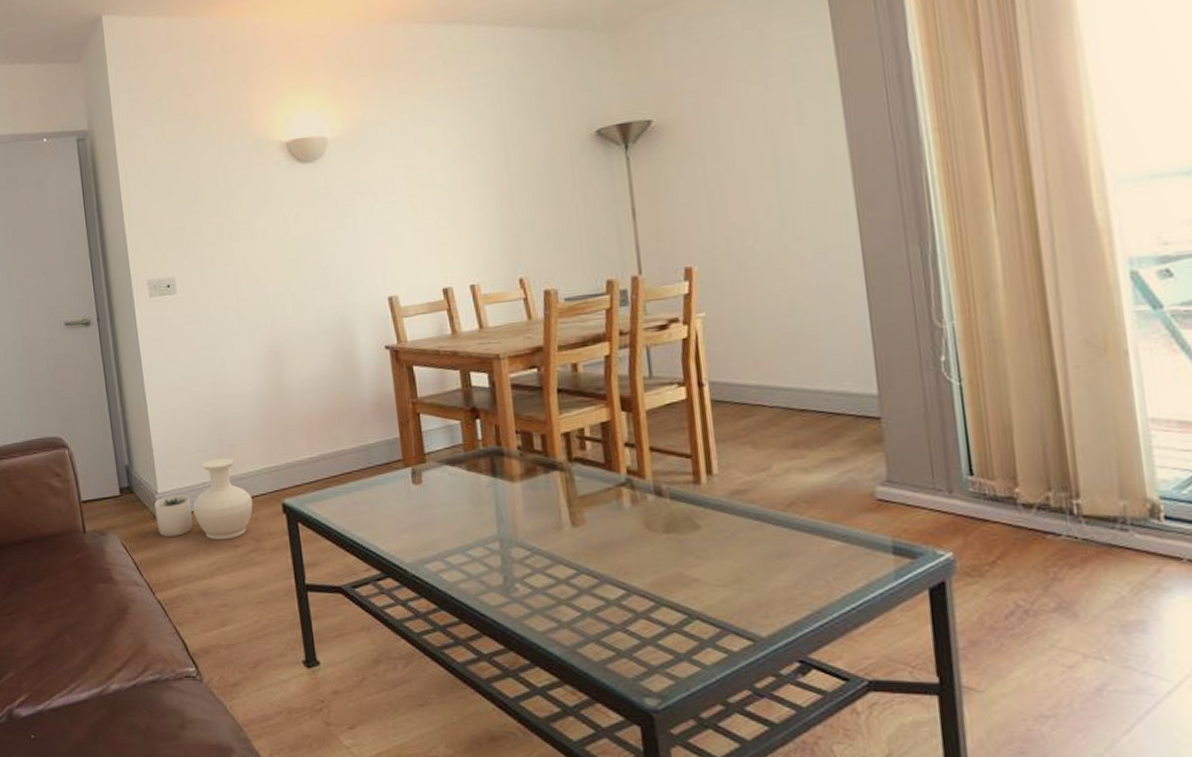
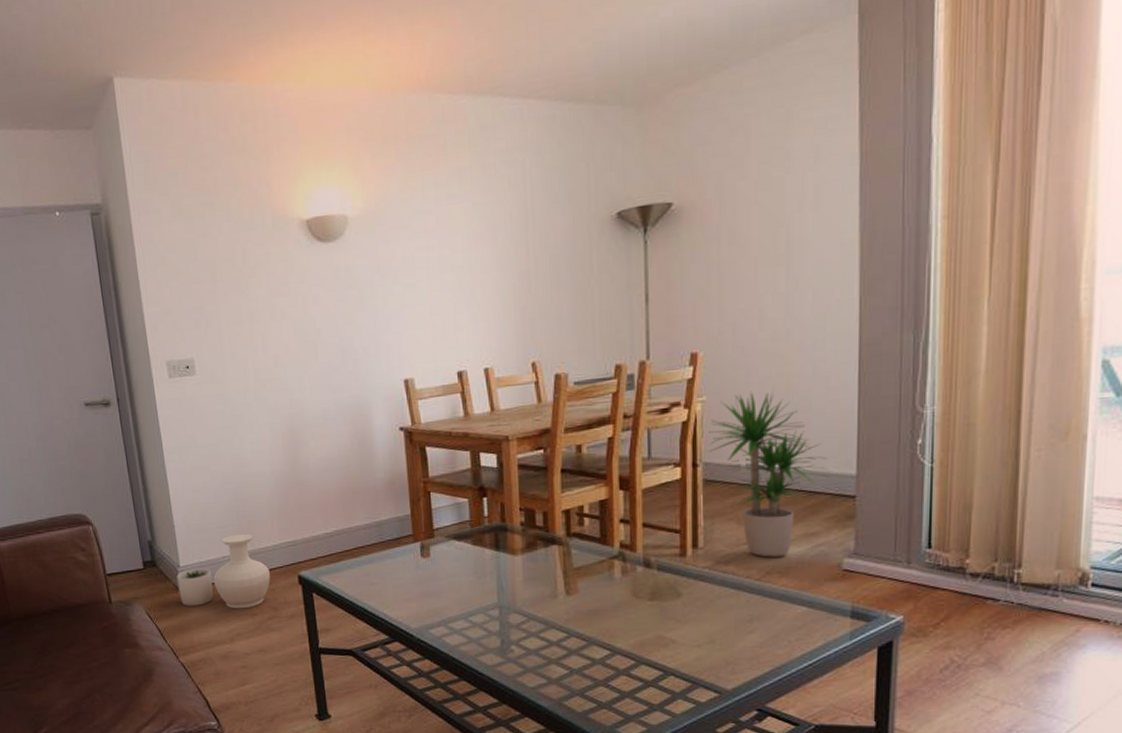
potted plant: none [711,306,846,485] -> present [707,391,828,557]

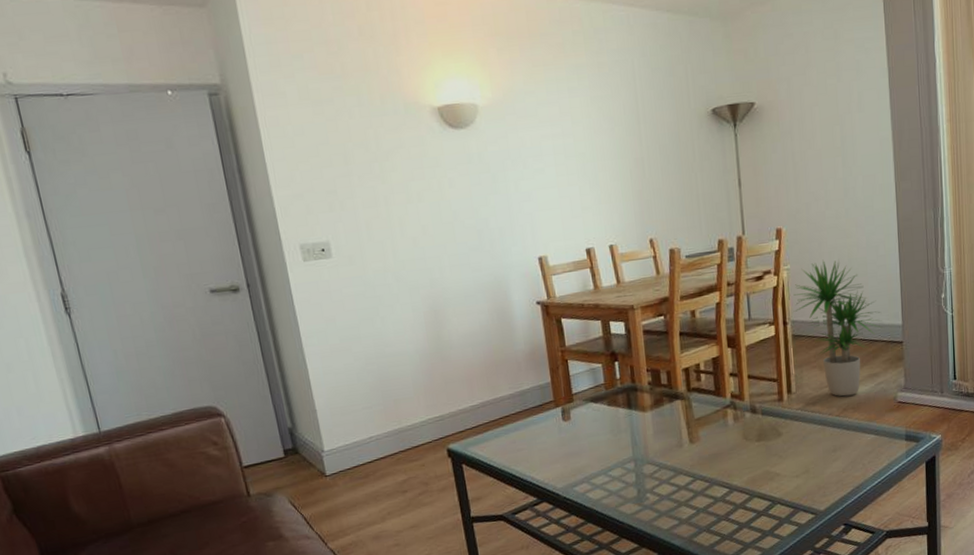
planter: present [177,568,213,606] -> none [321,450,362,491]
vase: present [213,533,271,609] -> none [360,412,420,489]

